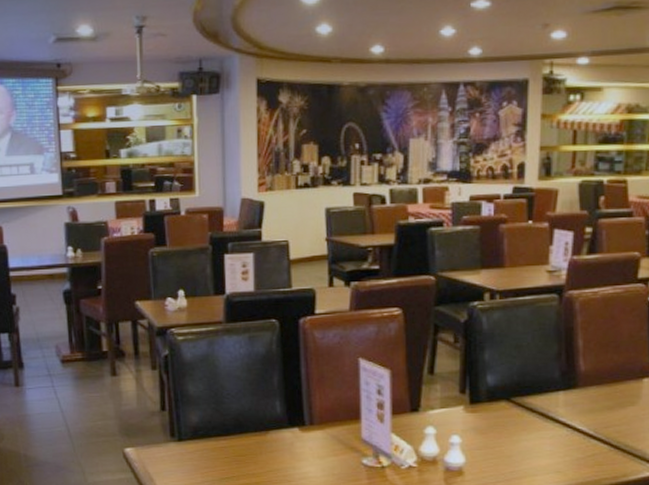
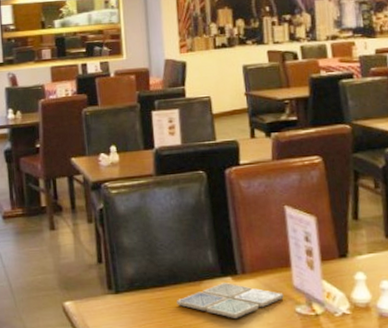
drink coaster: none [241,433,351,468] -> present [177,283,284,318]

